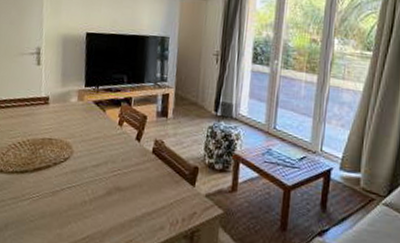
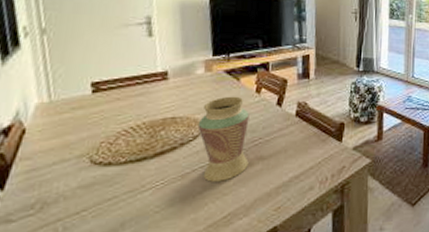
vase: none [68,125,112,205] -> present [197,96,249,182]

